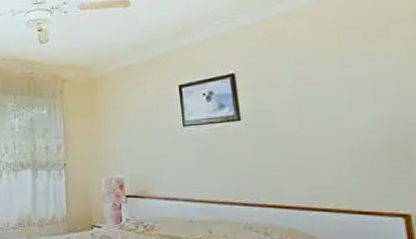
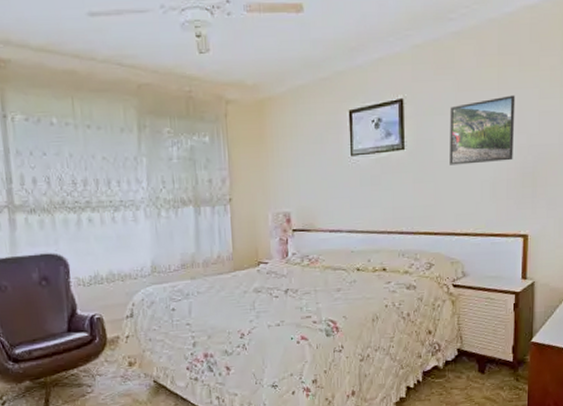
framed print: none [287,66,374,136] -> present [450,95,516,165]

